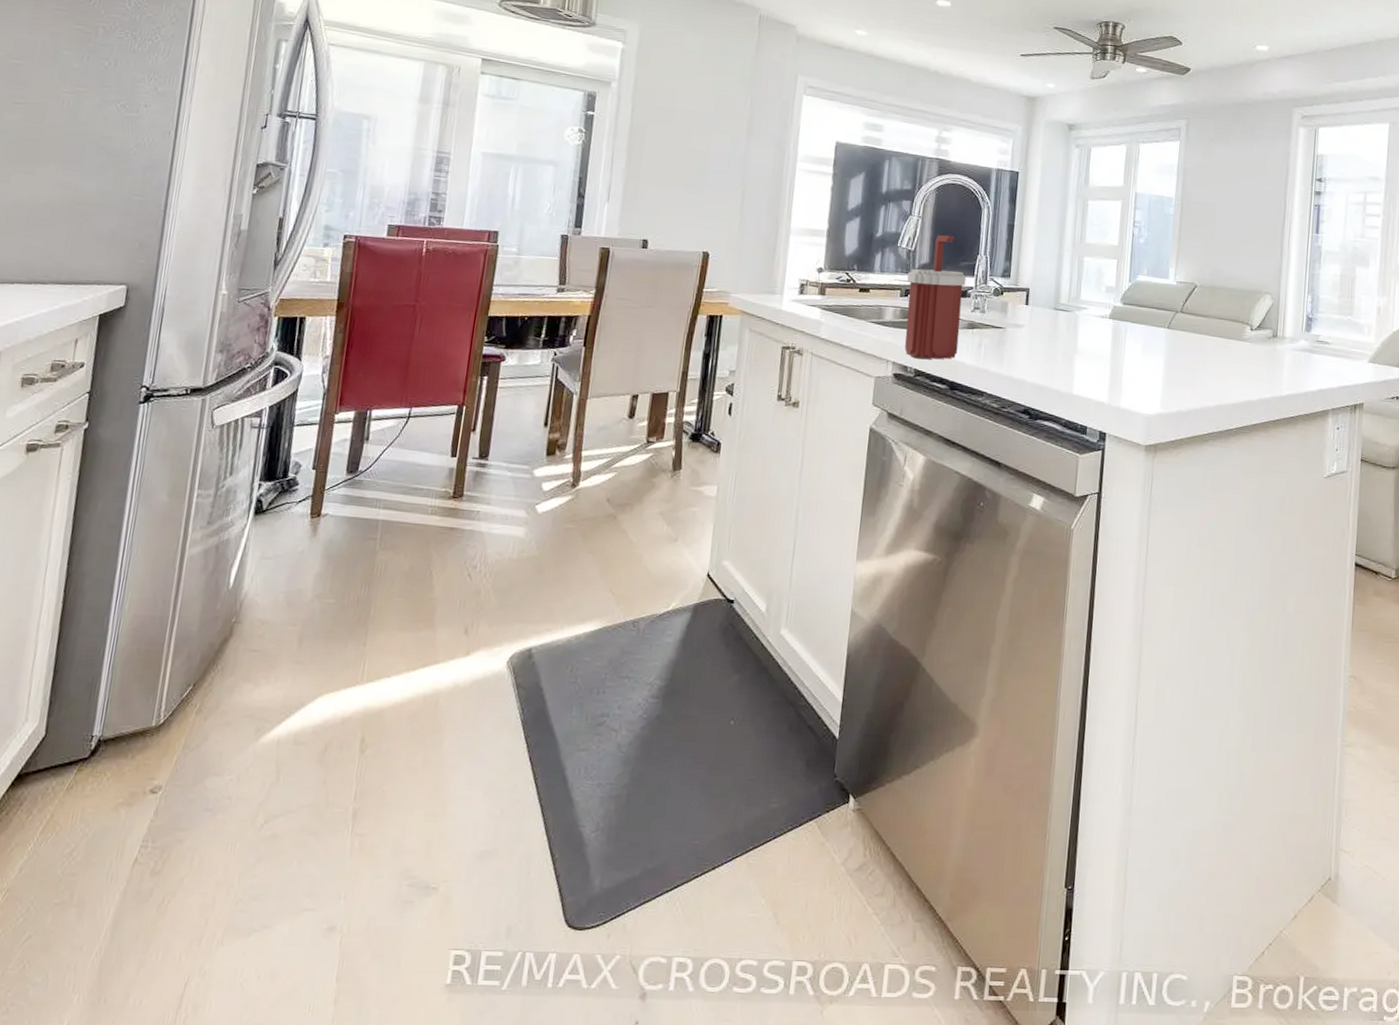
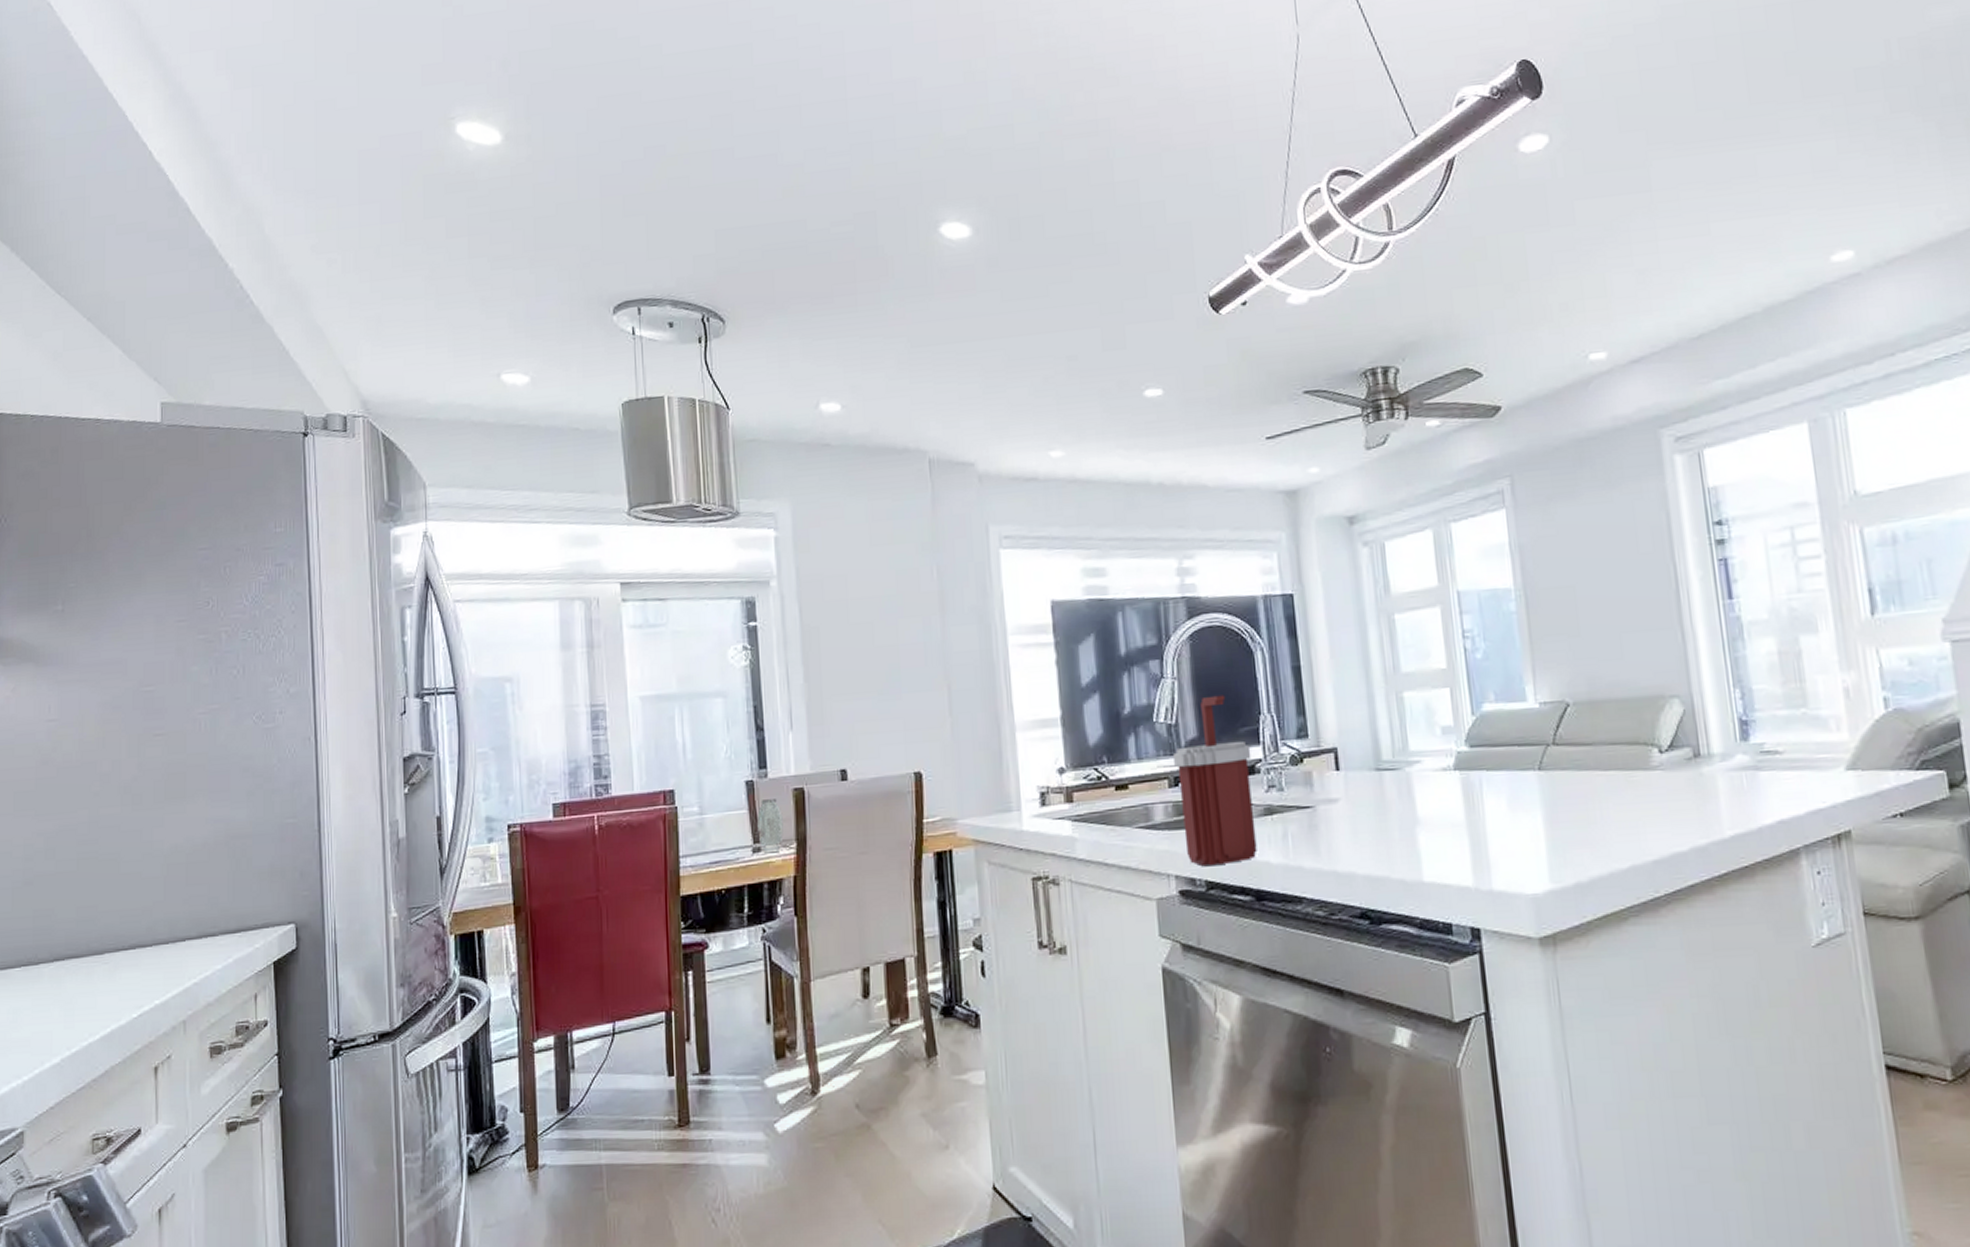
vase: none [564,252,588,295] -> present [757,799,784,854]

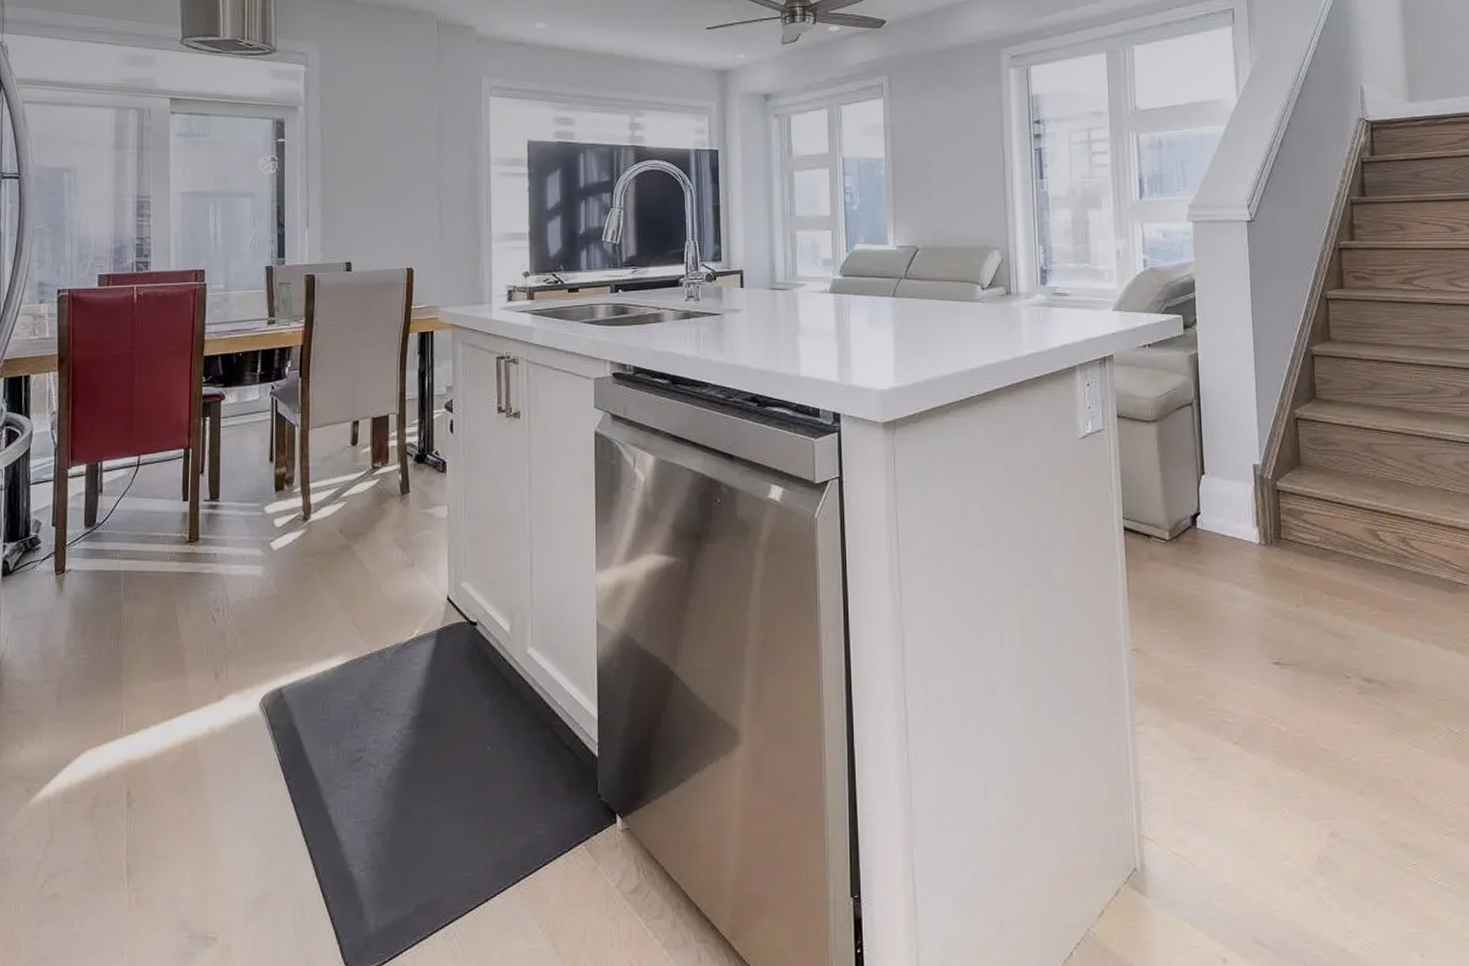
soap dispenser: present [1174,695,1257,865] -> none [616,224,677,354]

